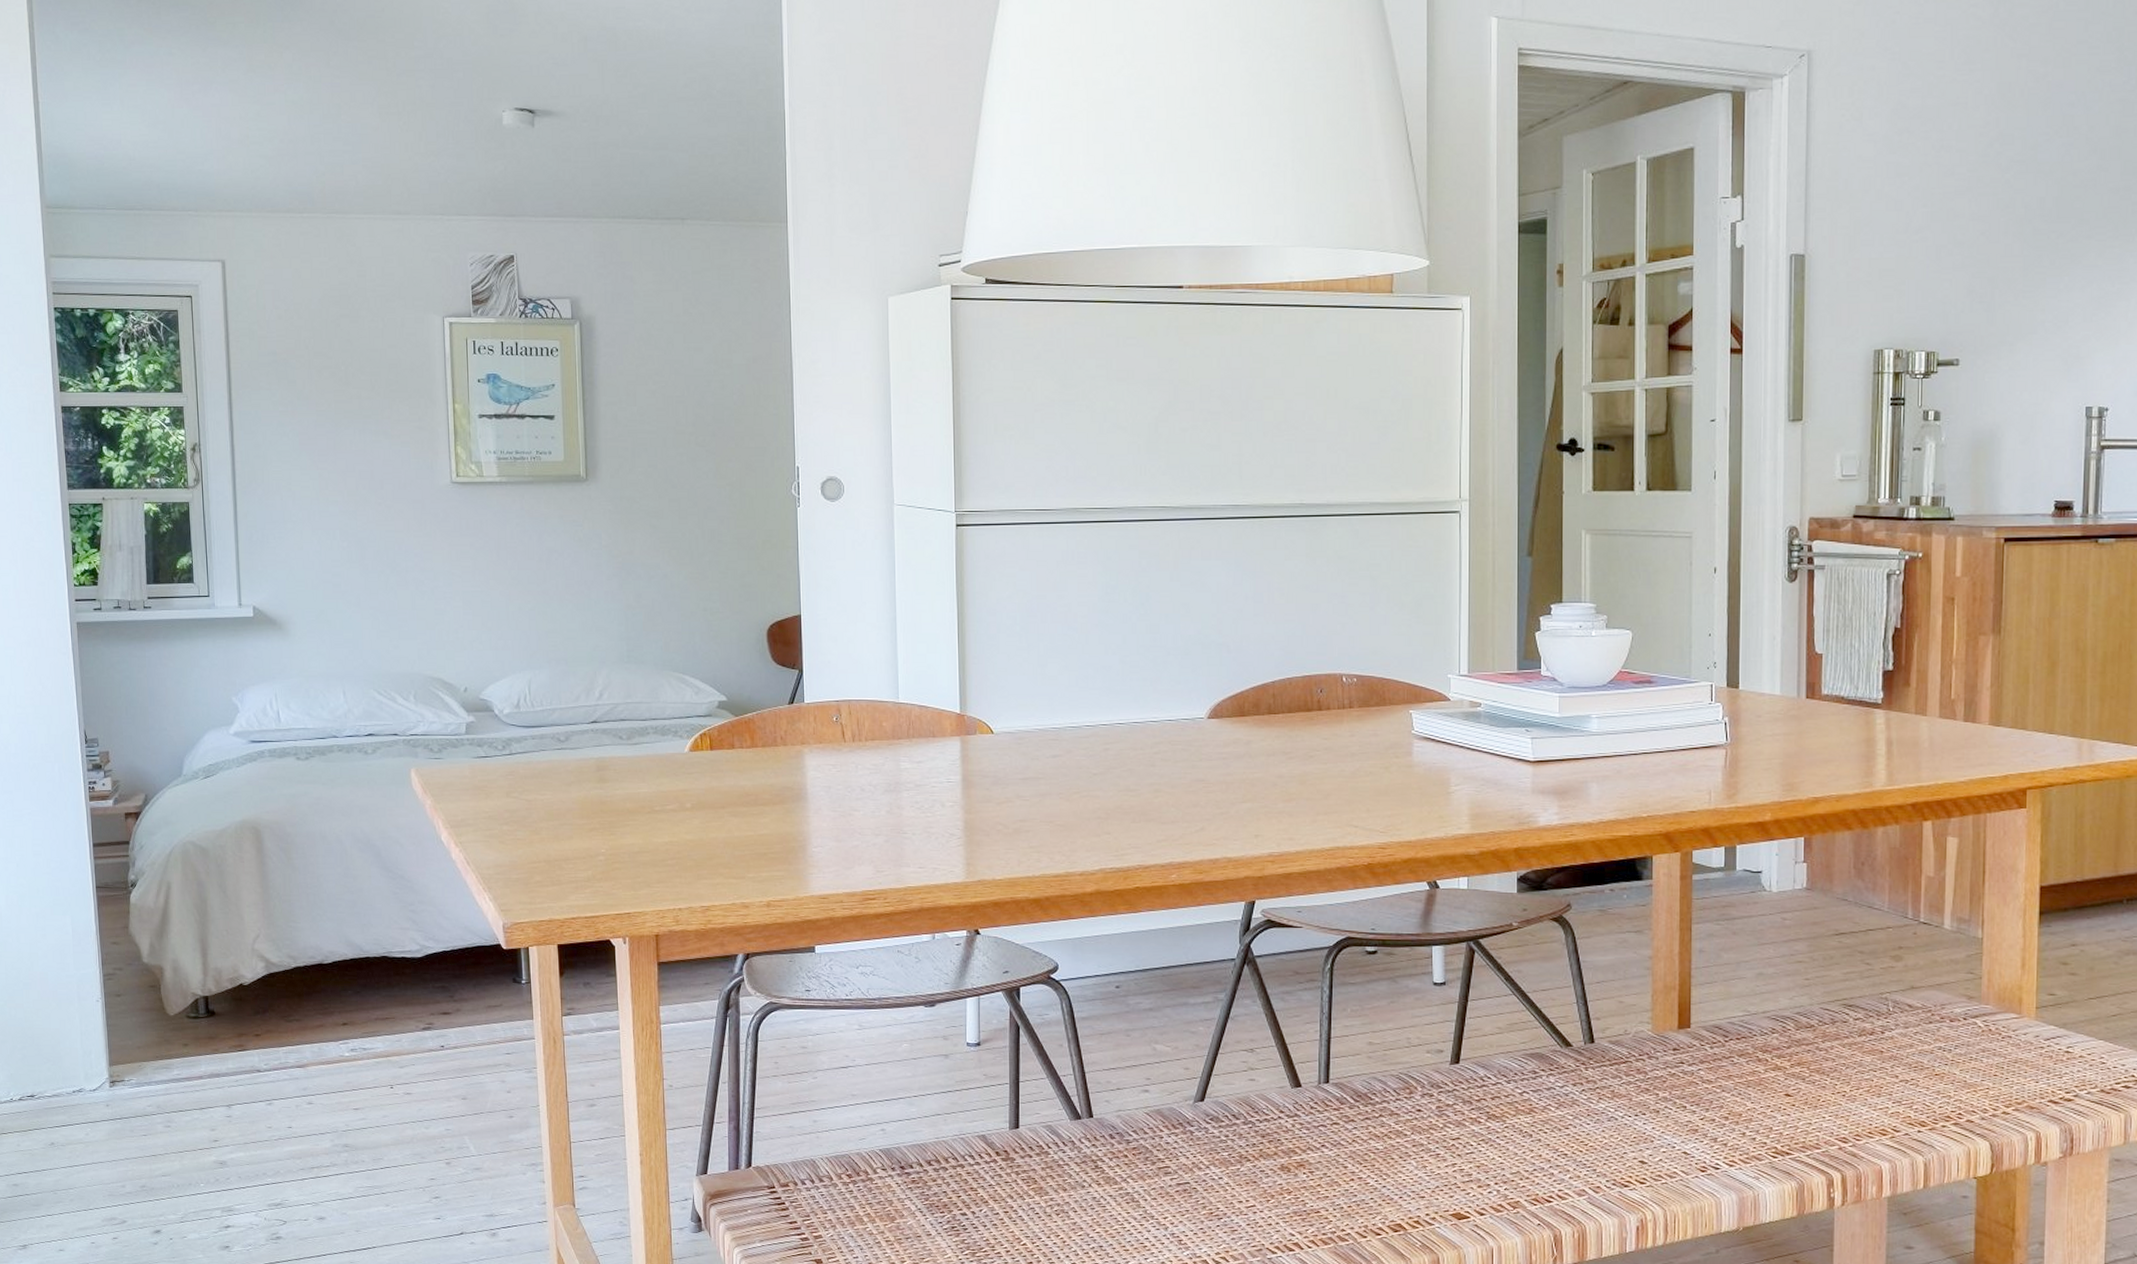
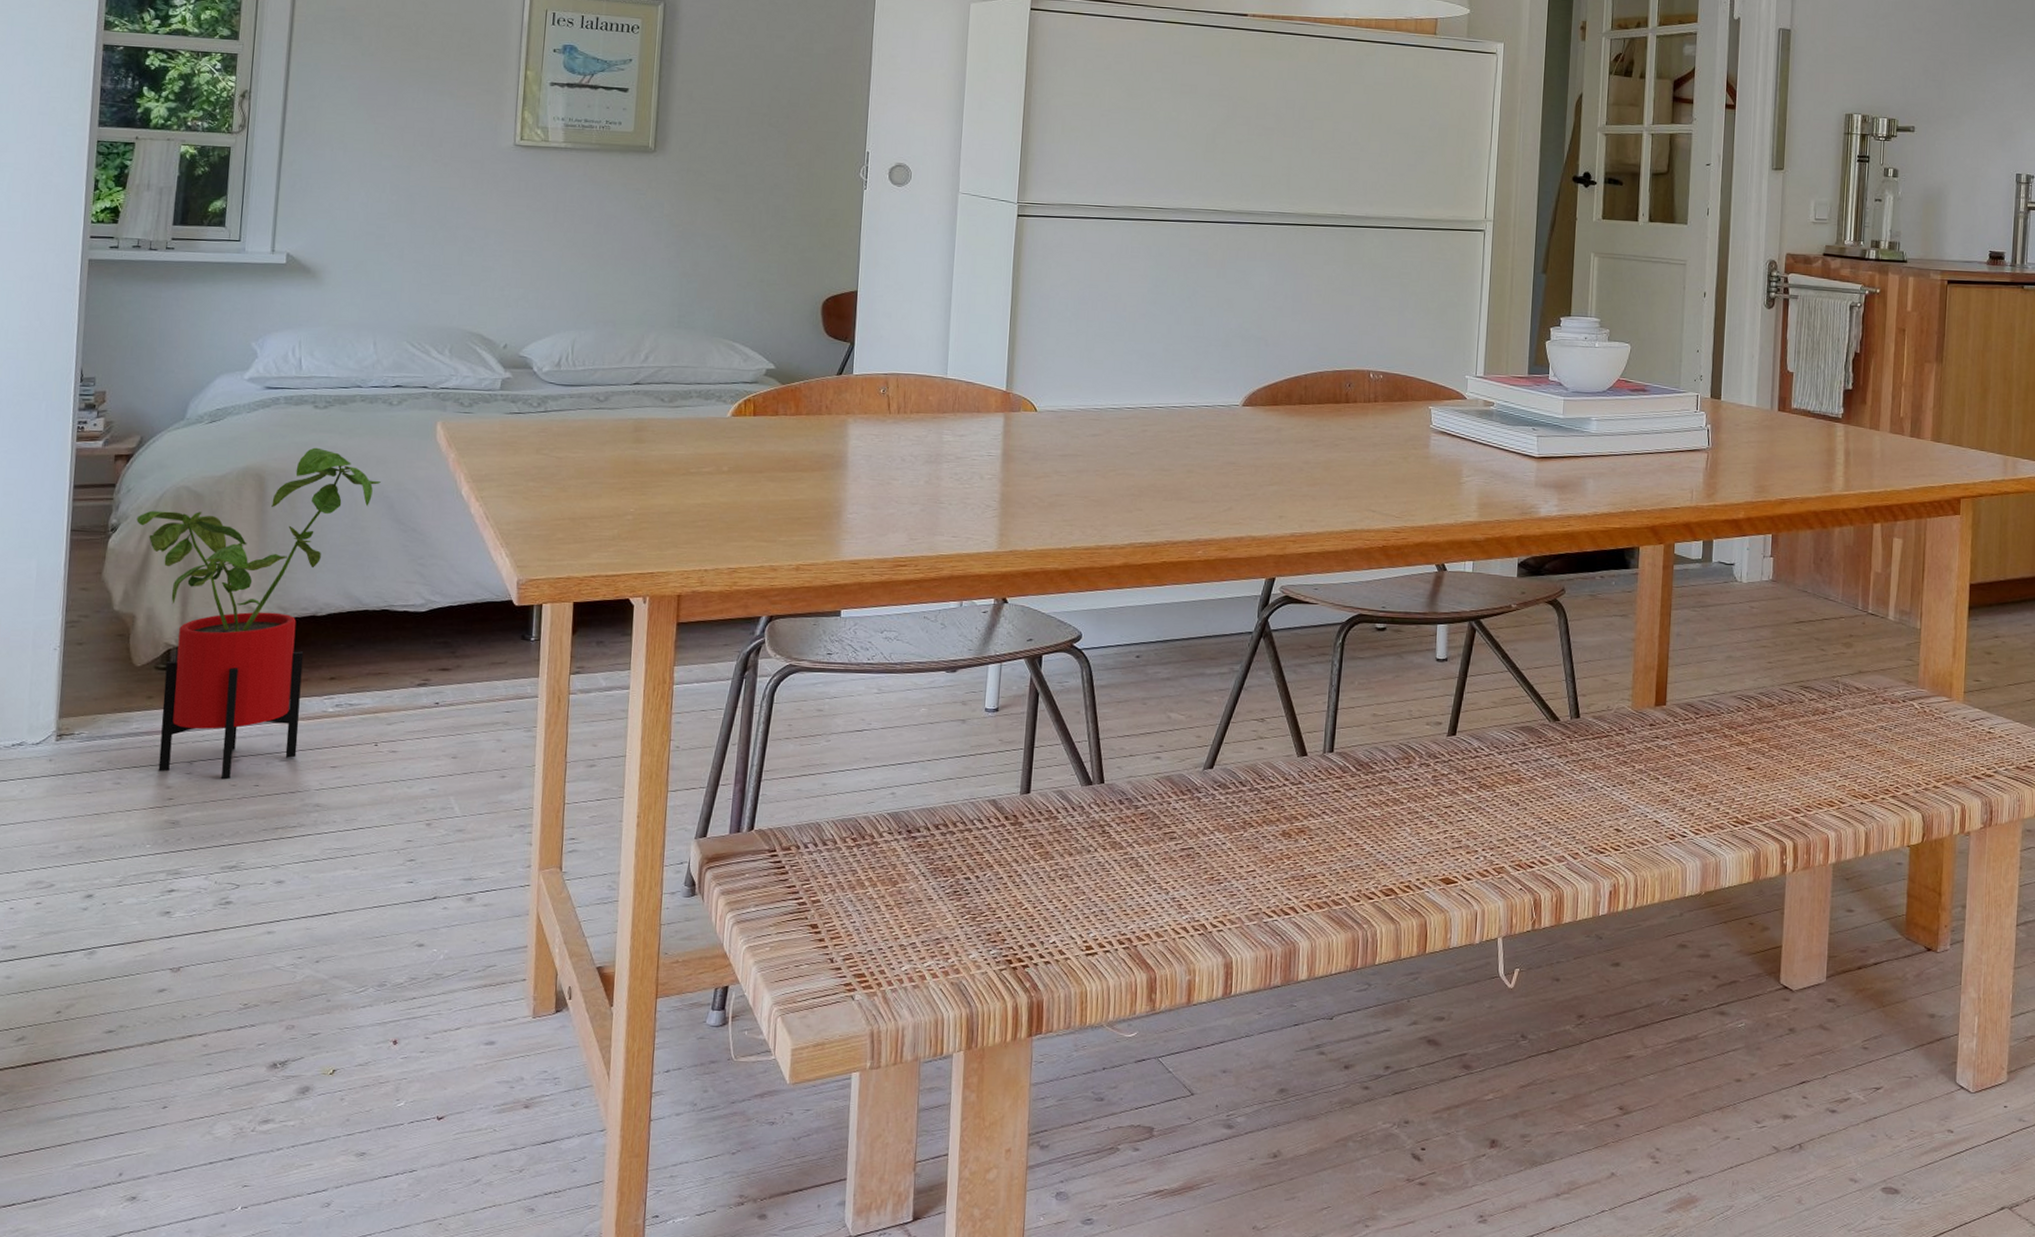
house plant: none [152,799,366,1122] -> present [136,447,381,780]

